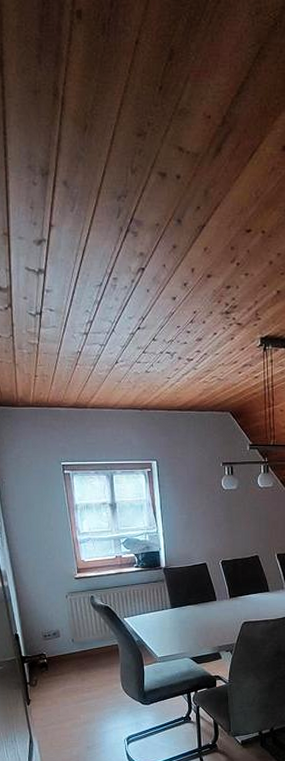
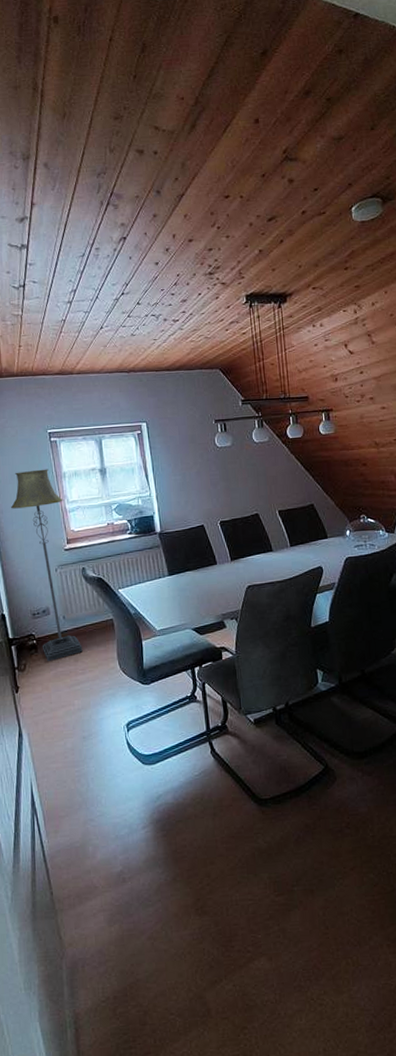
floor lamp: none [24,500,89,680] -> present [10,469,83,662]

